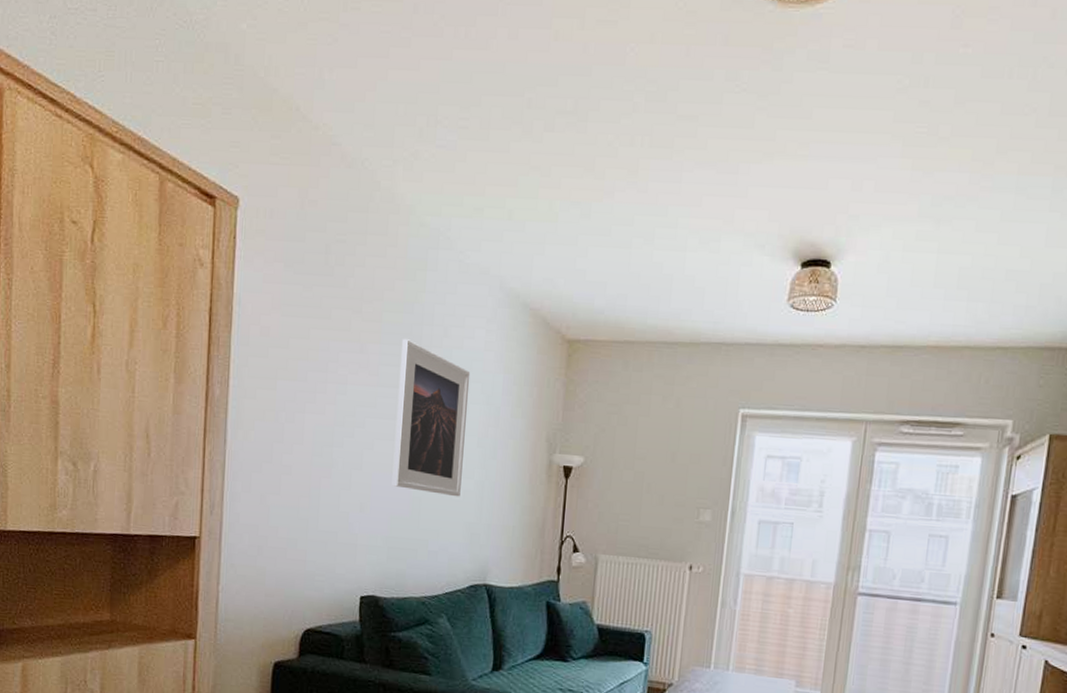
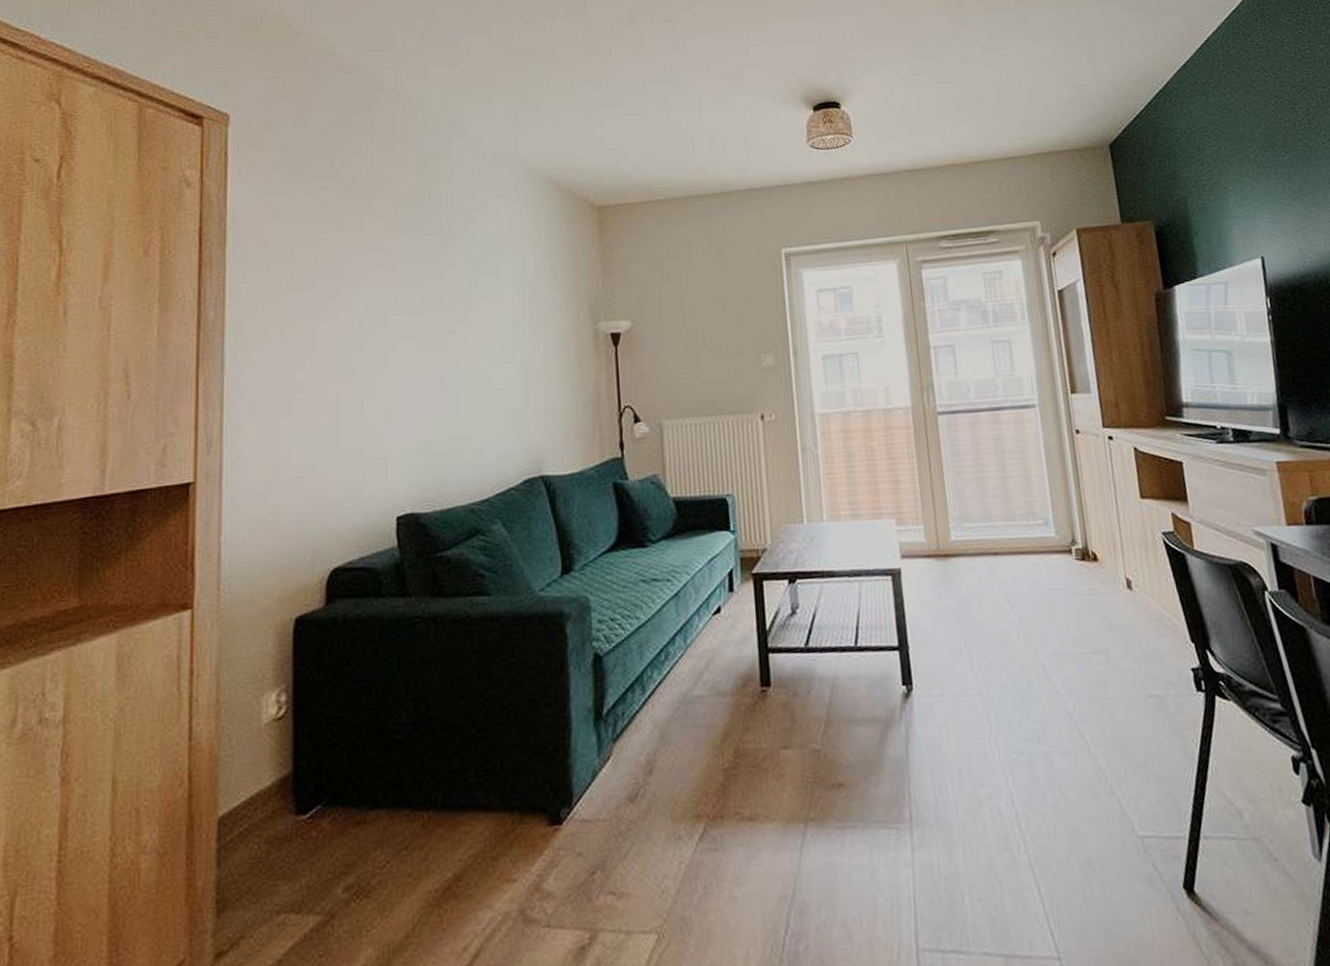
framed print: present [392,339,471,497] -> none [420,229,502,386]

